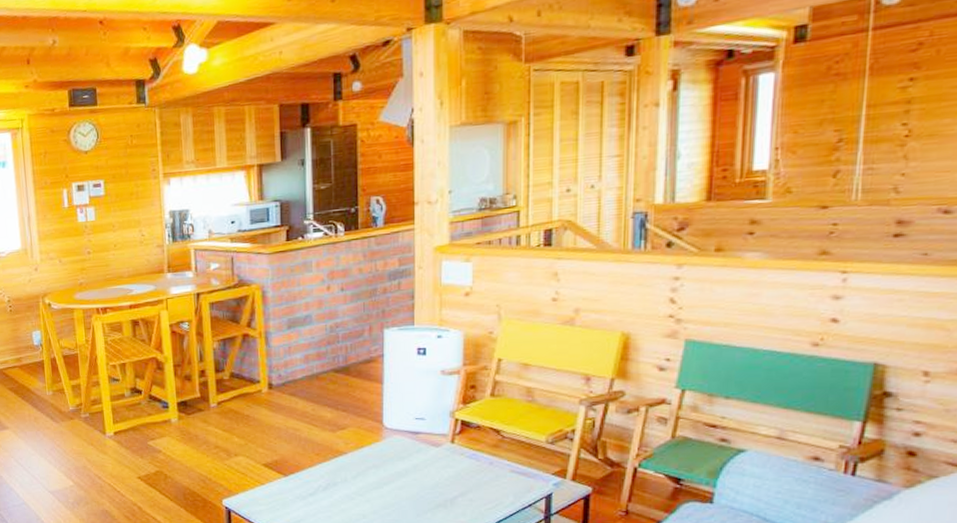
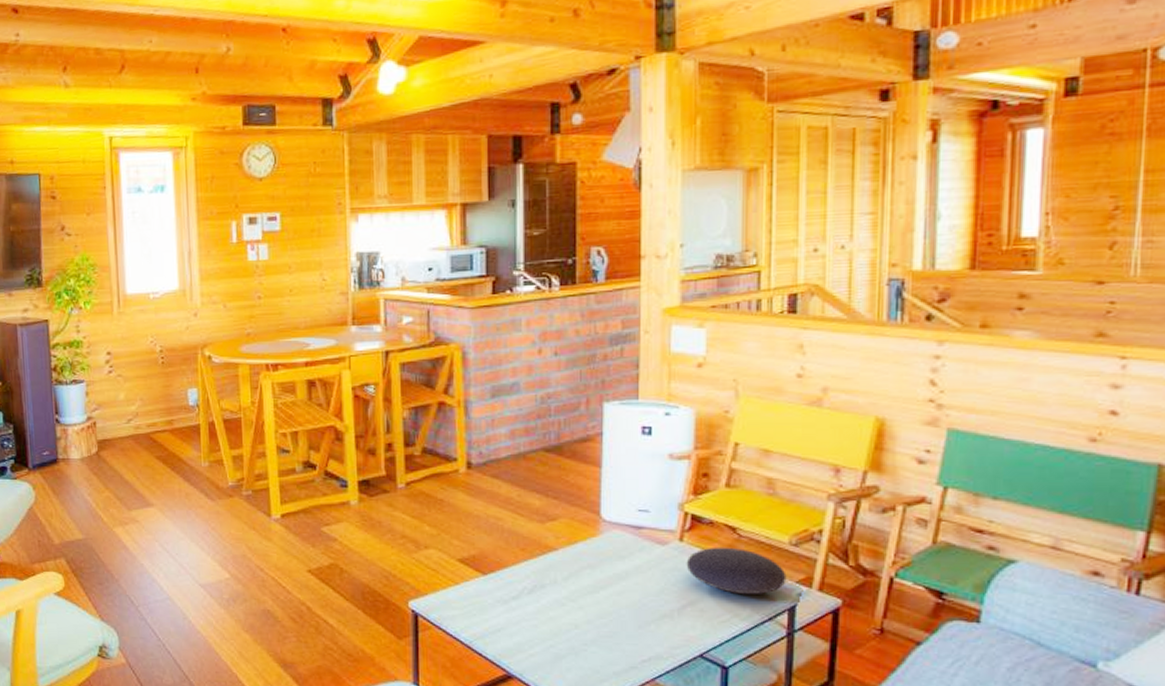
cushion: none [457,446,544,486] -> present [686,547,787,595]

